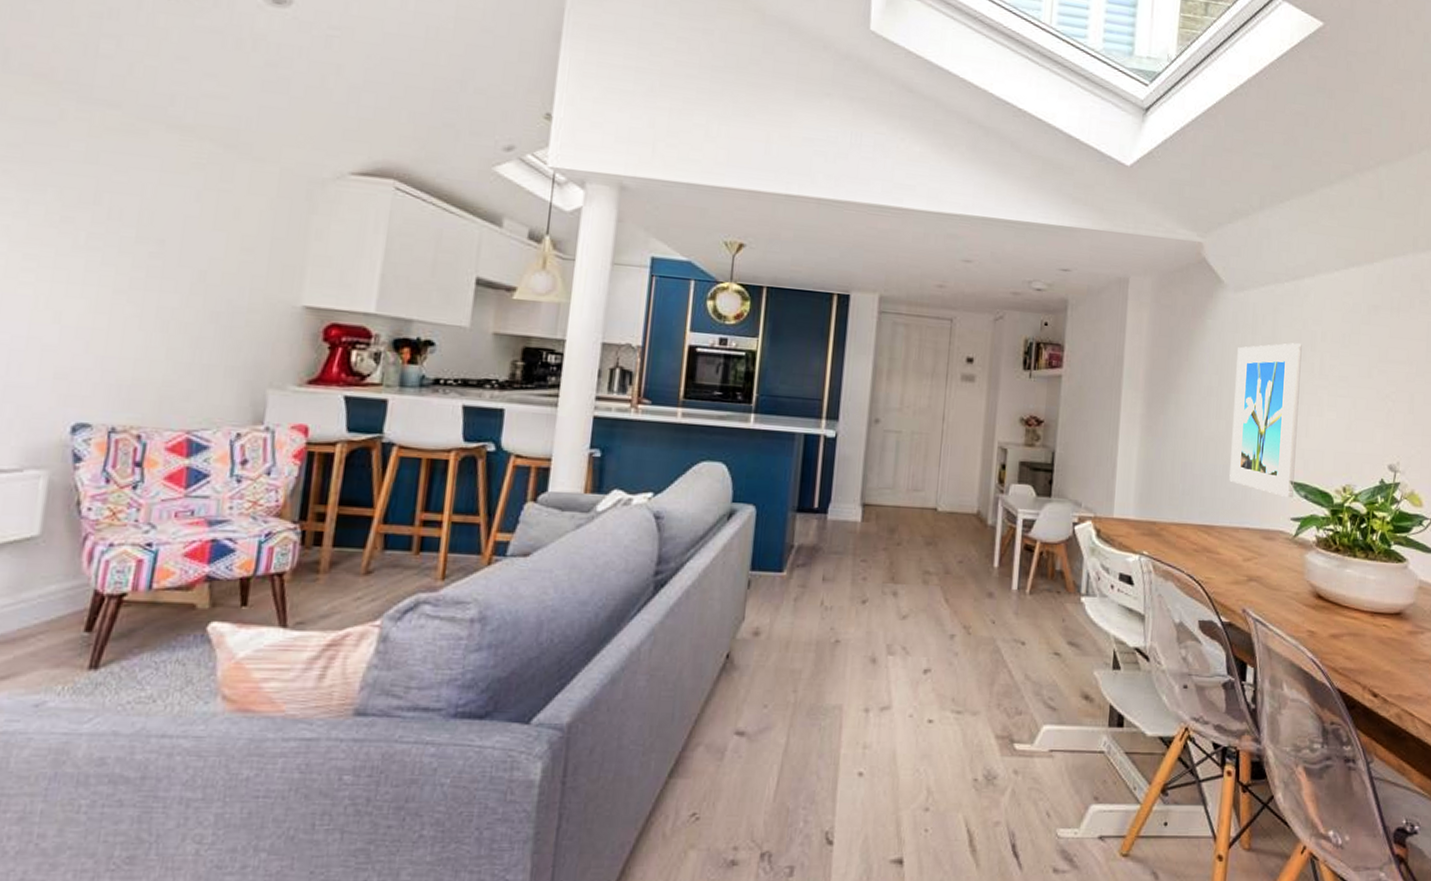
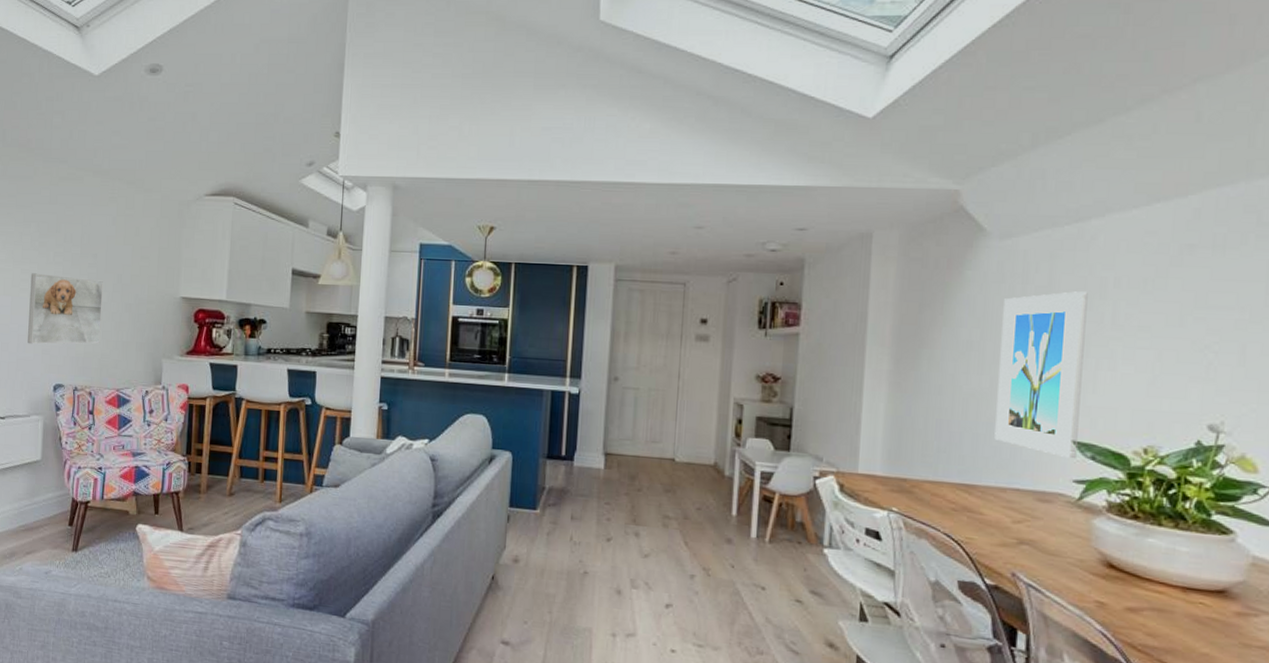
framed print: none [27,260,174,367] -> present [27,273,103,344]

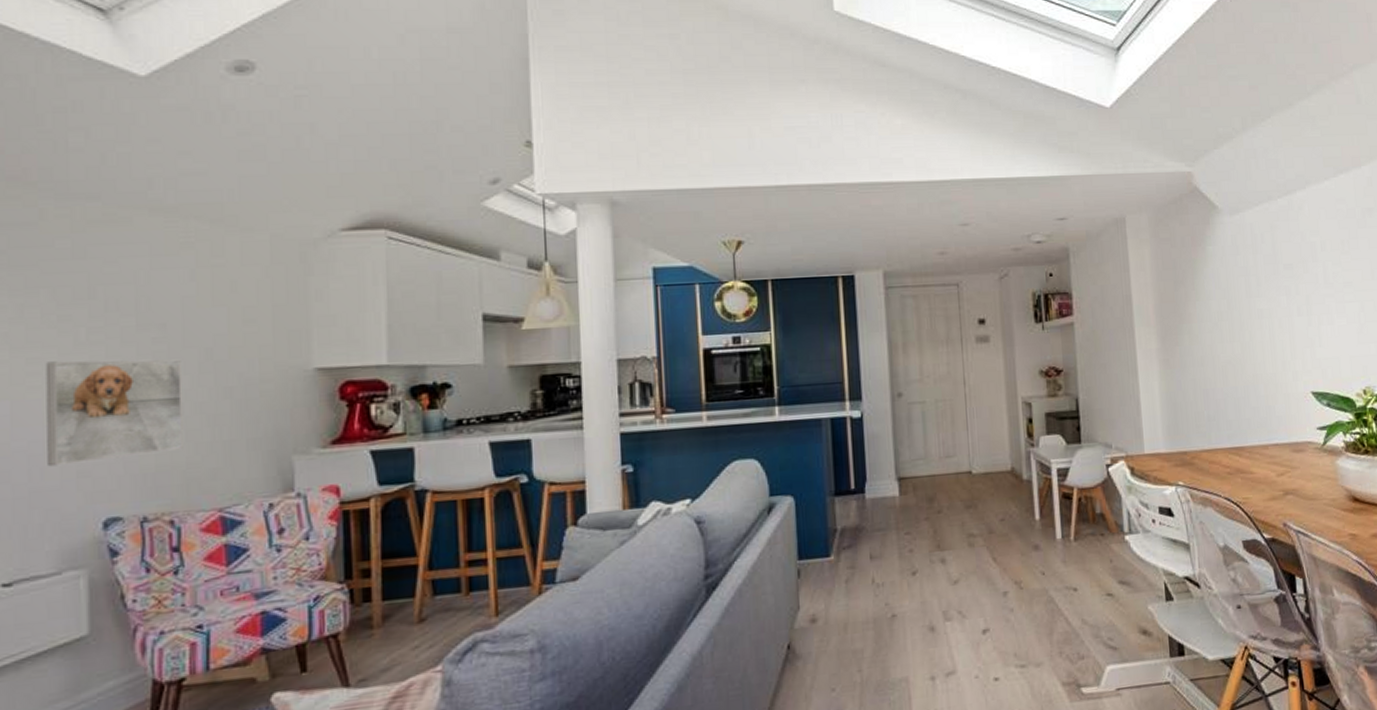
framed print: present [994,291,1088,459] -> none [1241,256,1316,409]

